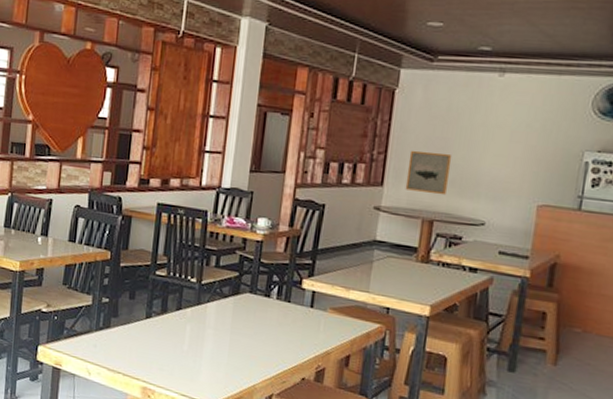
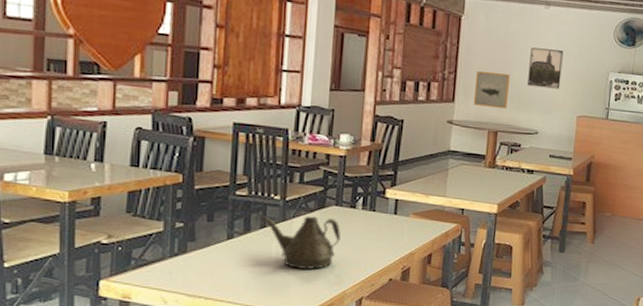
teapot: none [176,298,254,359] -> present [260,216,341,271]
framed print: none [473,122,522,173] -> present [527,47,564,89]

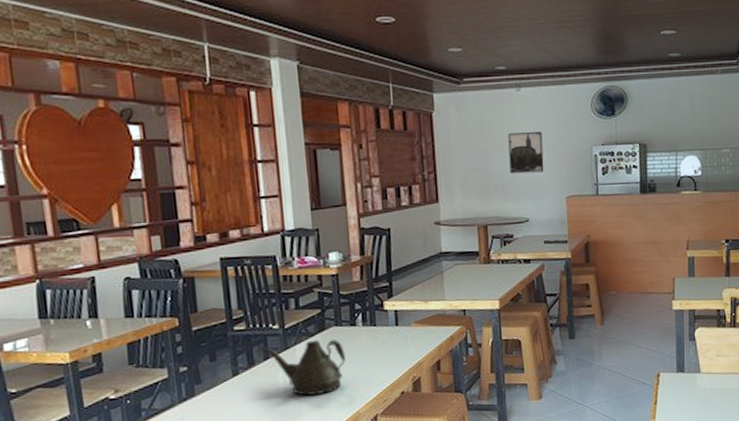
wall art: present [473,70,511,110] -> none [455,164,493,202]

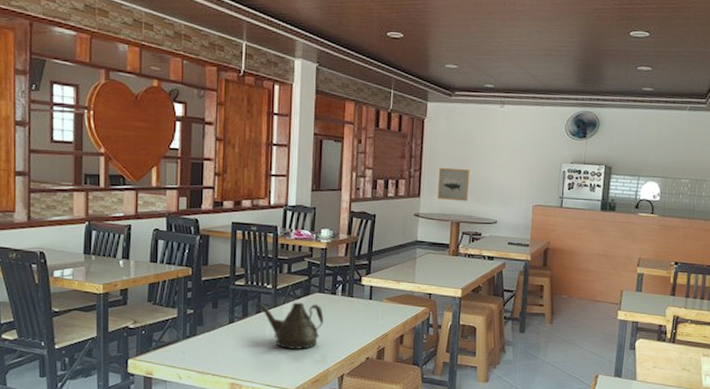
wall art: none [455,164,493,202] -> present [437,167,470,202]
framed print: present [508,132,544,174] -> none [486,144,519,181]

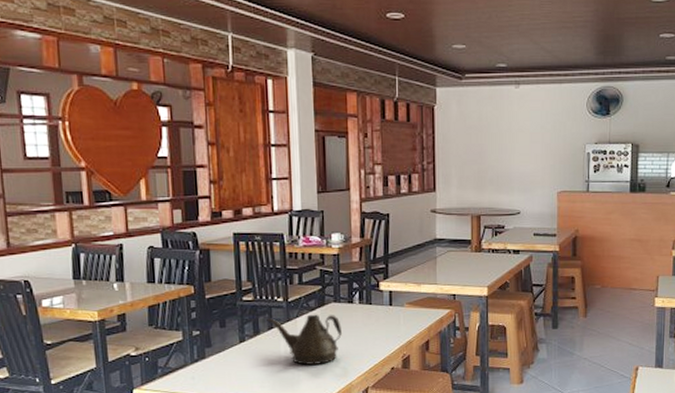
wall art: present [437,167,470,202] -> none [453,157,488,193]

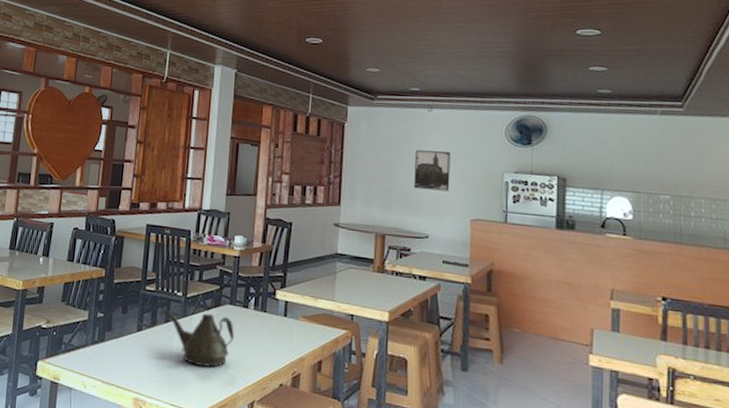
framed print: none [505,128,538,168] -> present [414,150,451,192]

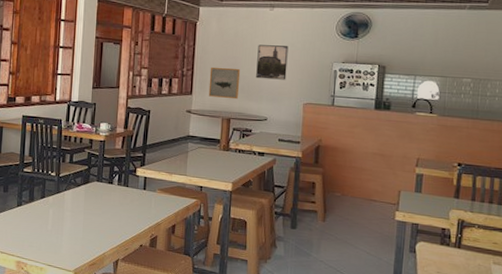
teapot: present [164,311,234,368] -> none [41,189,101,234]
wall art: none [359,174,396,213] -> present [208,67,241,100]

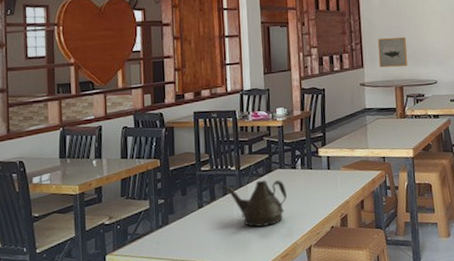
teapot: none [41,189,101,234] -> present [221,180,287,228]
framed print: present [256,45,288,80] -> none [419,10,449,44]

